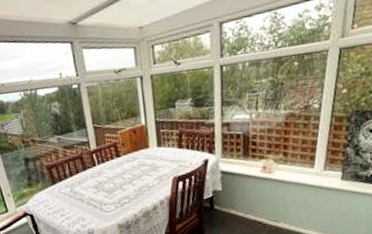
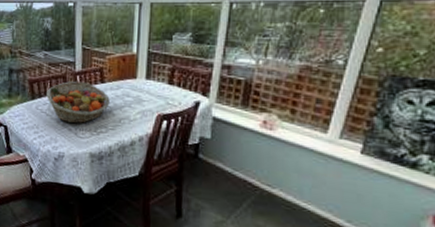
fruit basket: none [66,159,128,201] -> present [46,81,110,124]

